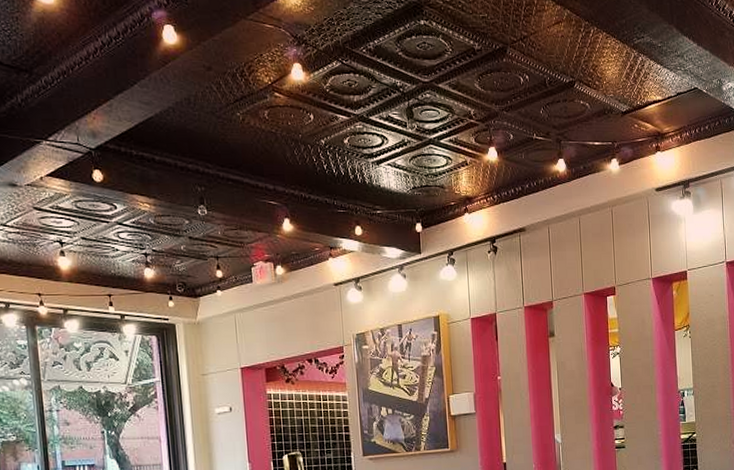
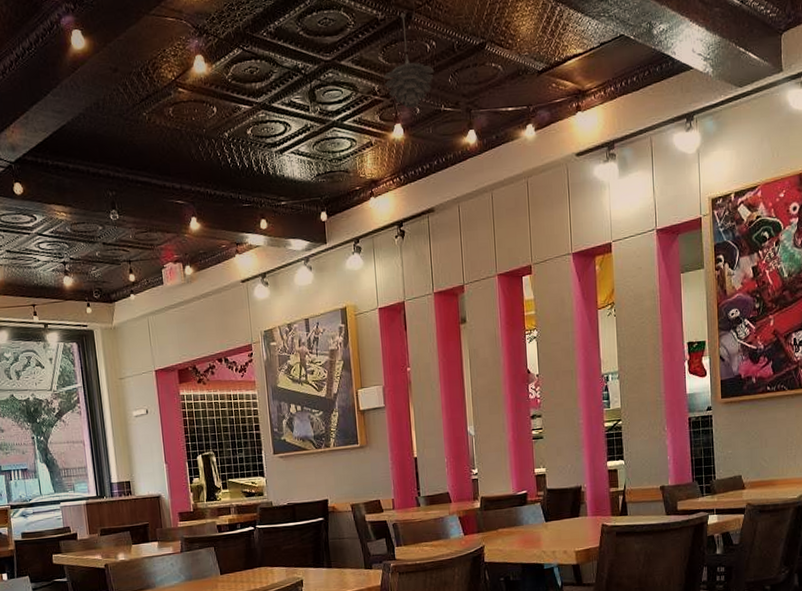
pendant light: none [479,47,528,134] -> present [384,13,435,109]

